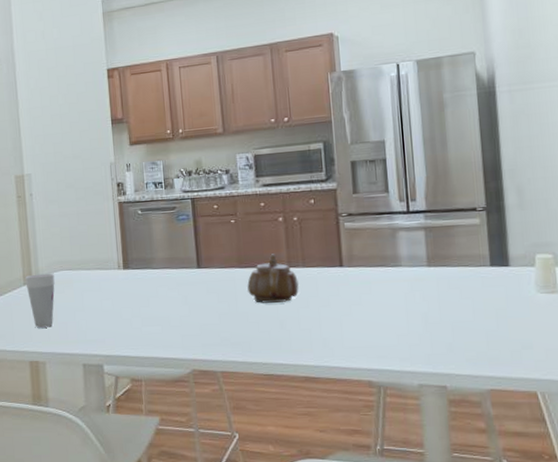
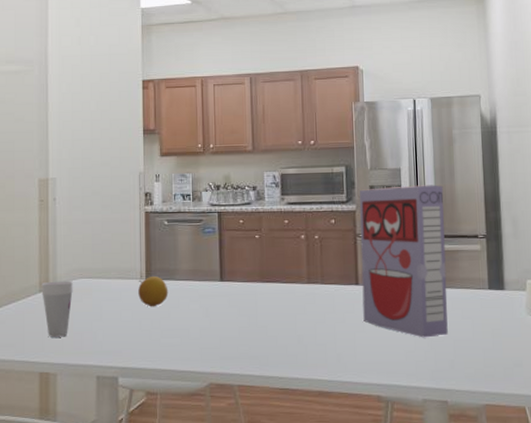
fruit: none [116,266,147,296] -> present [138,276,169,307]
teapot: present [247,254,299,303] -> none [268,270,317,318]
cereal box: none [340,155,445,320] -> present [360,184,448,338]

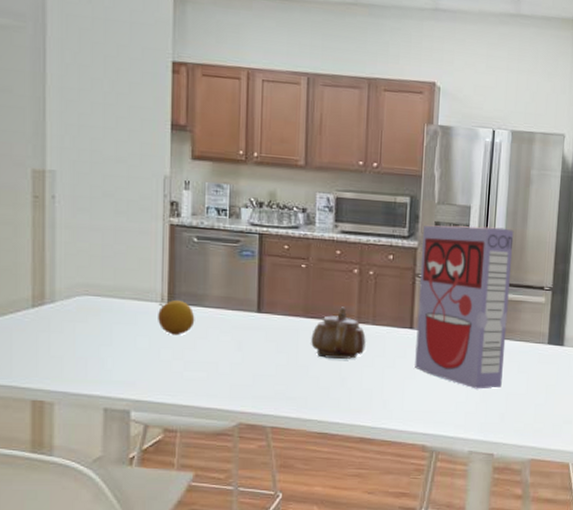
cup: present [41,281,73,338] -> none [35,295,76,362]
teapot: none [268,270,317,318] -> present [311,307,366,359]

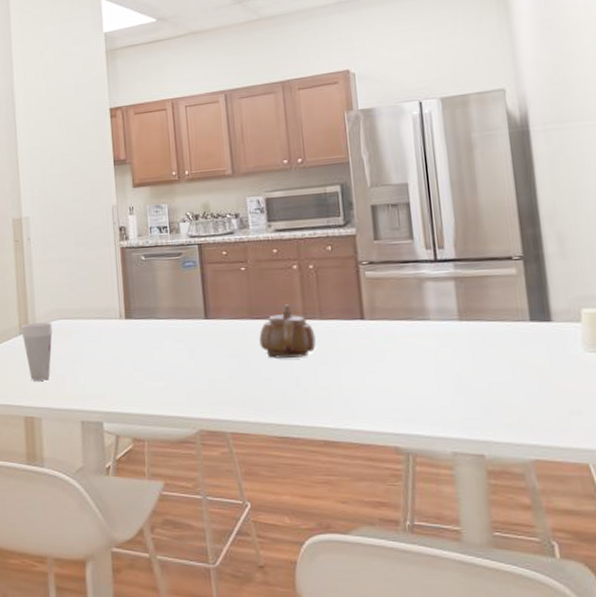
cup: none [35,295,76,362] -> present [21,322,53,381]
fruit: present [158,300,195,336] -> none [118,316,150,348]
cereal box: present [415,225,514,389] -> none [359,199,480,380]

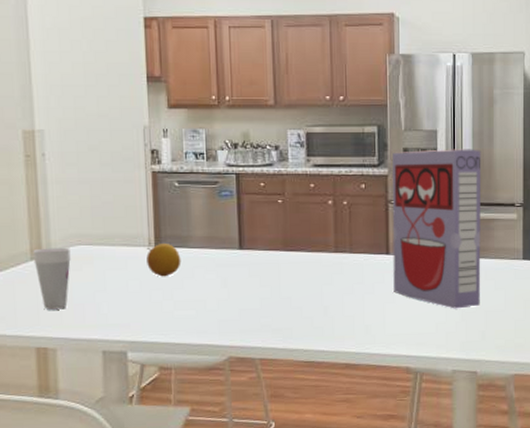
fruit: none [118,316,150,348] -> present [146,244,181,277]
teapot: present [259,304,316,358] -> none [292,238,345,289]
cereal box: none [359,199,480,380] -> present [392,149,482,309]

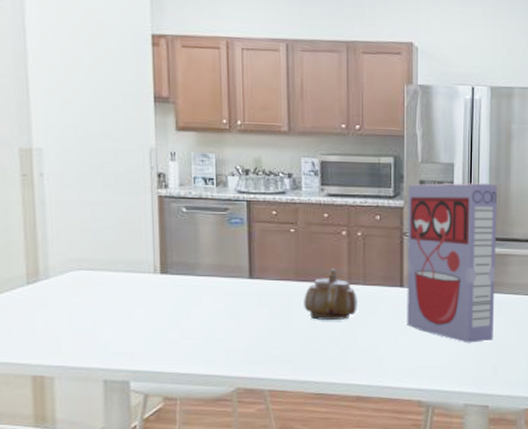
cup: present [33,247,71,310] -> none [29,272,70,337]
fruit: present [146,244,181,277] -> none [151,271,188,305]
teapot: none [292,238,345,289] -> present [304,269,357,320]

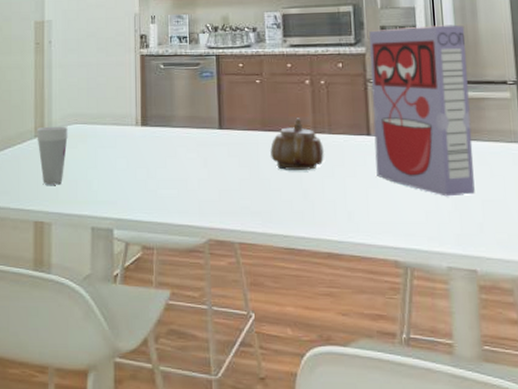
cup: none [29,272,70,337] -> present [37,126,68,185]

